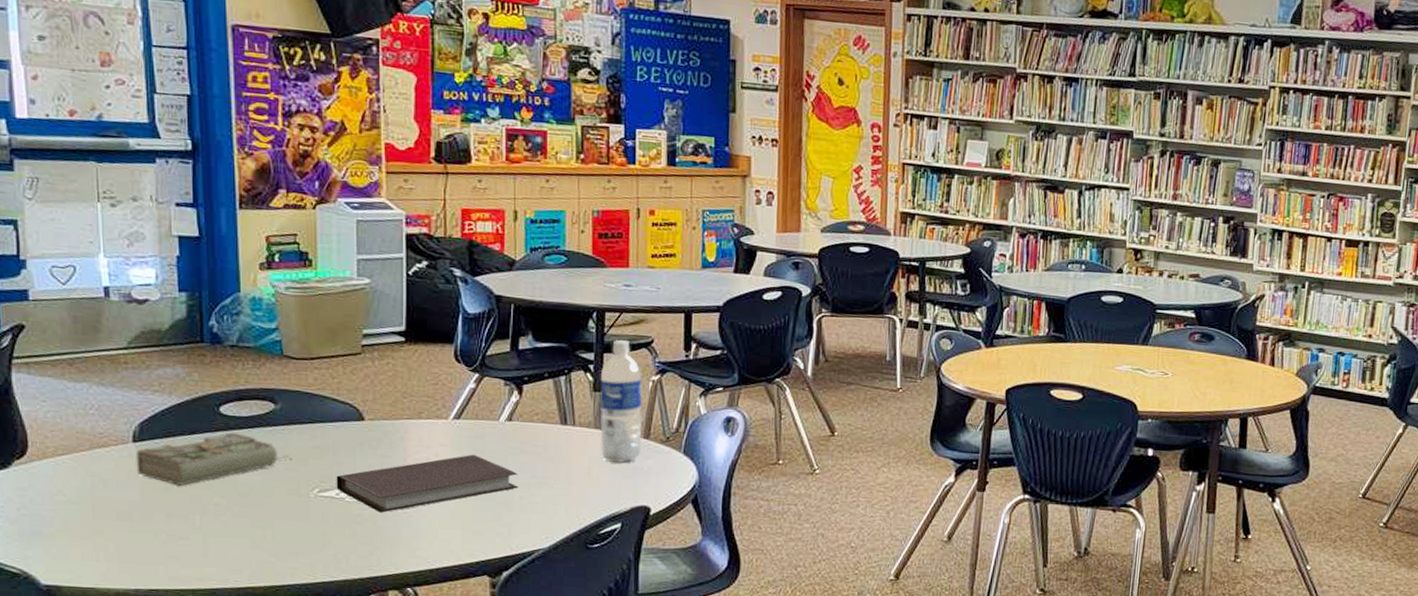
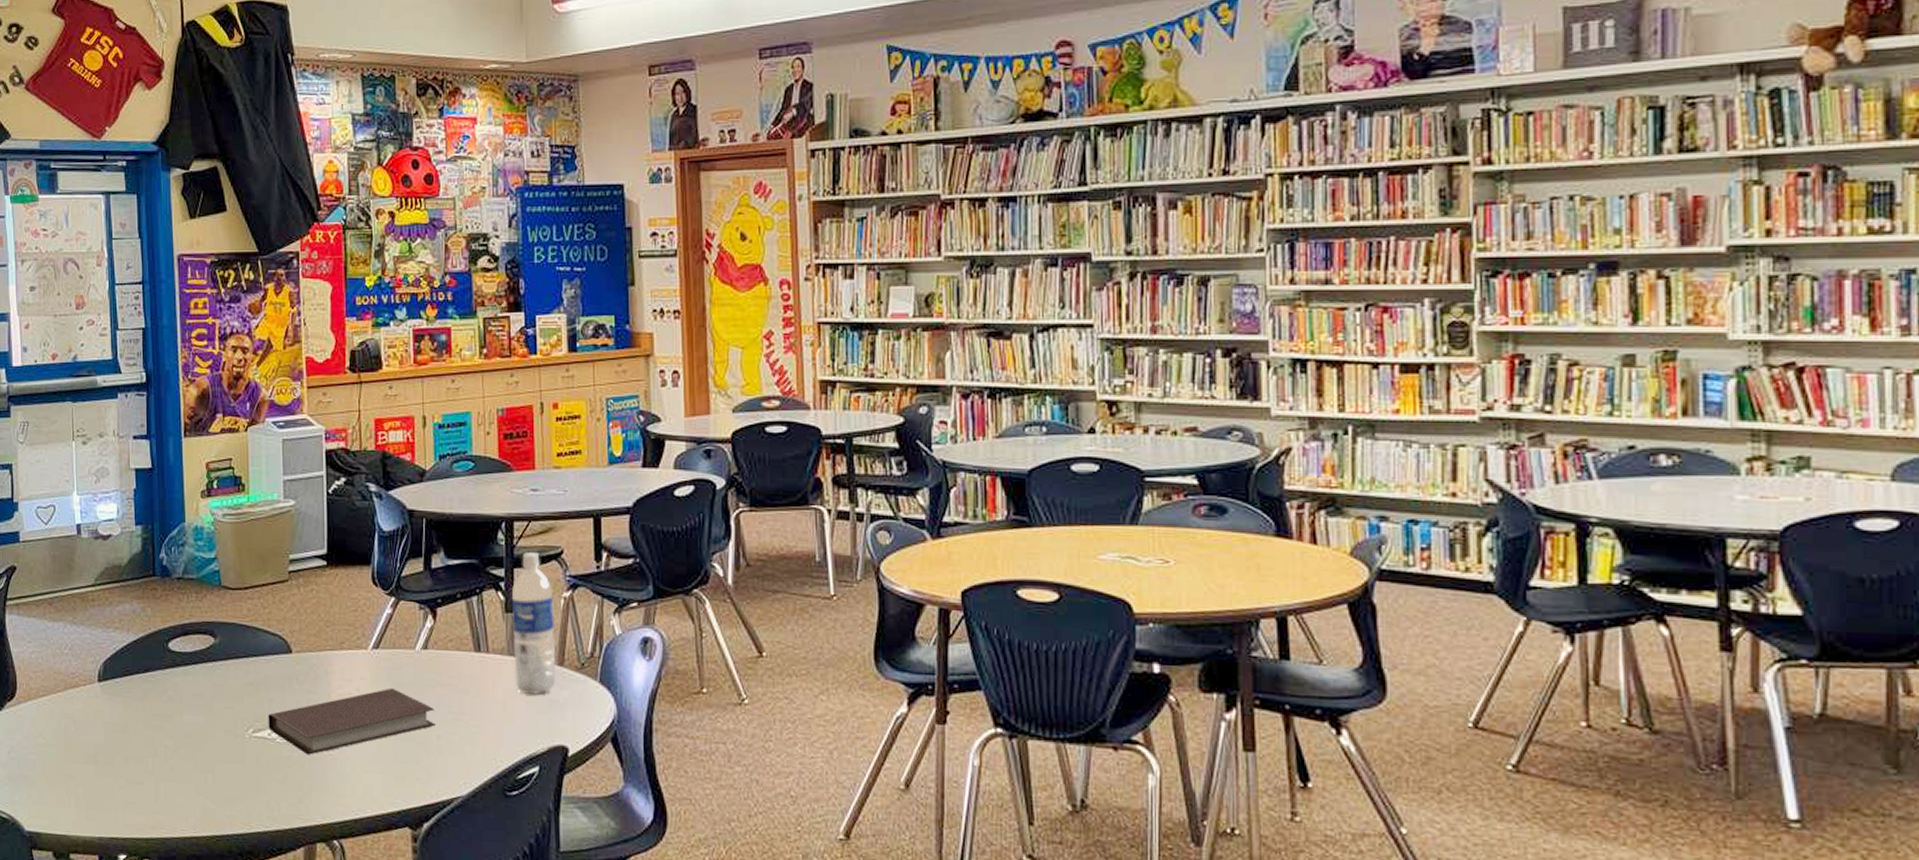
diary: present [136,432,293,485] -> none [100,668,230,727]

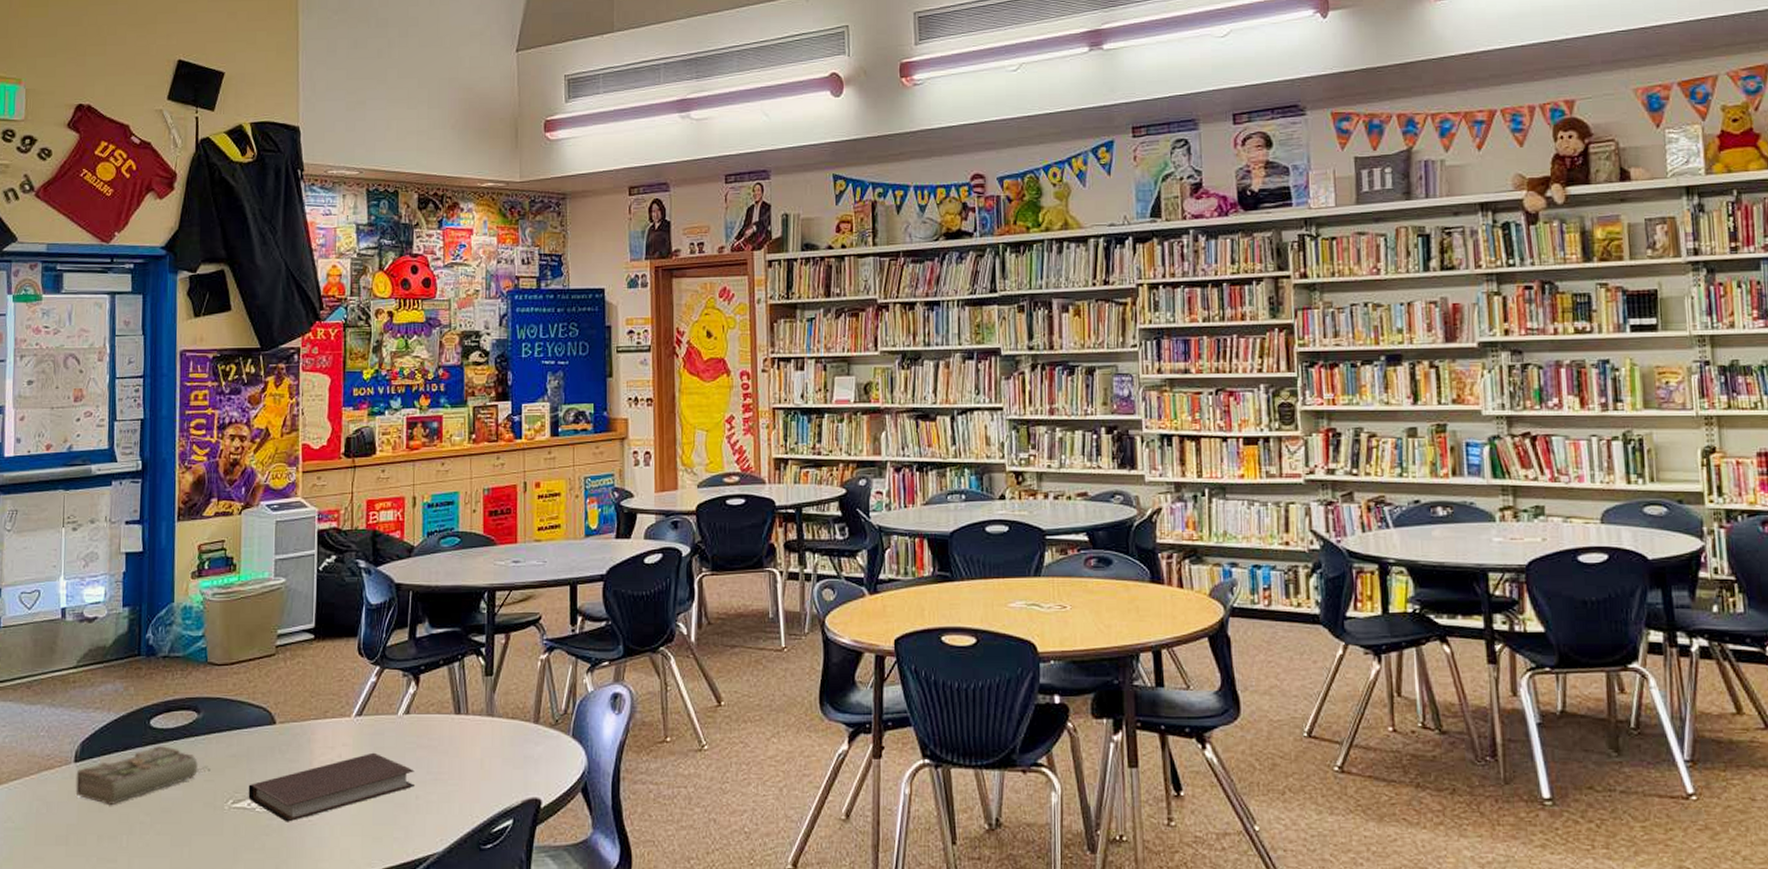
diary: none [100,668,230,727] -> present [75,745,211,804]
water bottle: present [511,551,556,695] -> none [491,618,532,751]

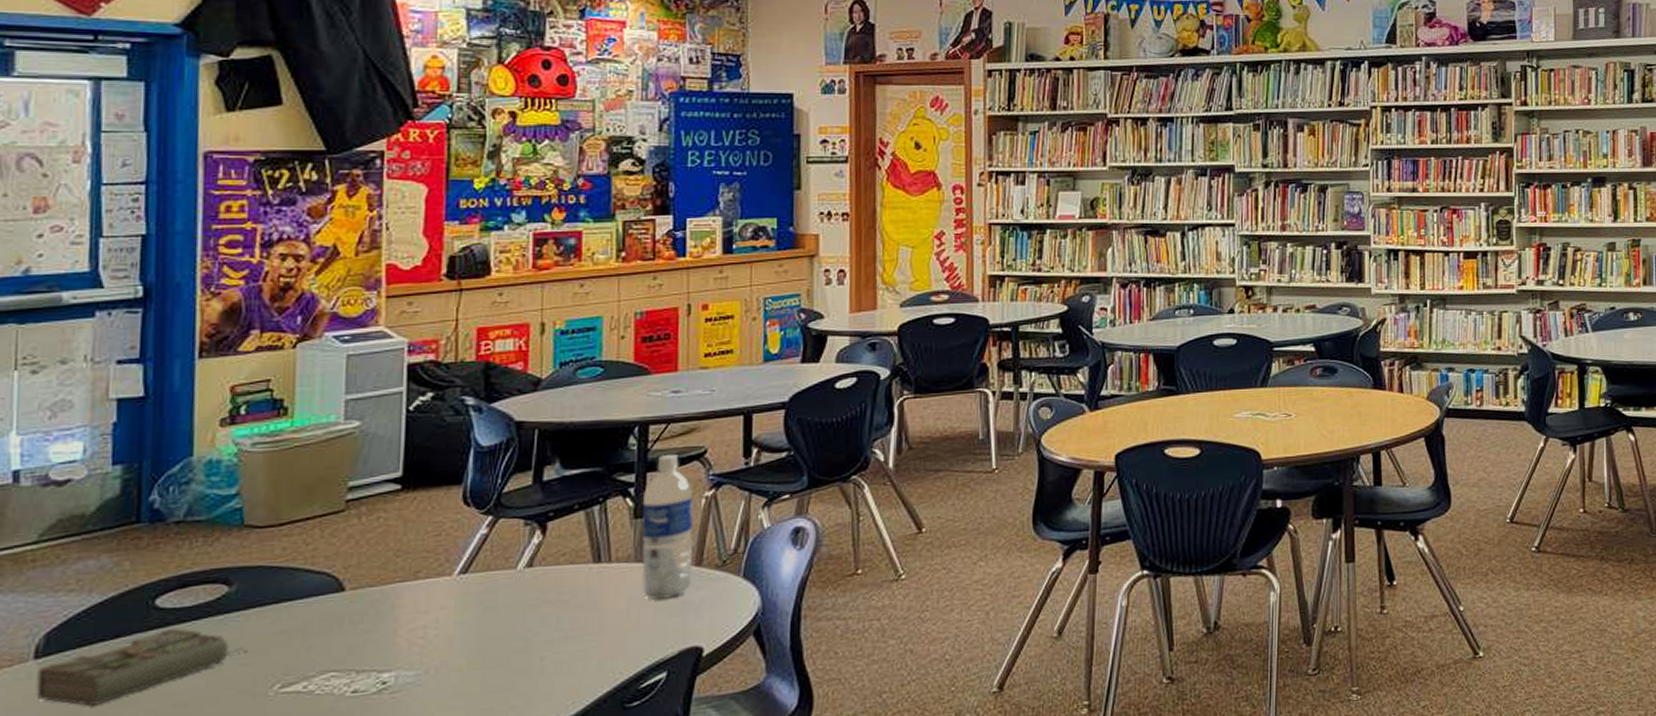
notebook: present [248,752,415,822] -> none [304,613,539,703]
water bottle: none [491,618,532,751] -> present [641,453,694,599]

